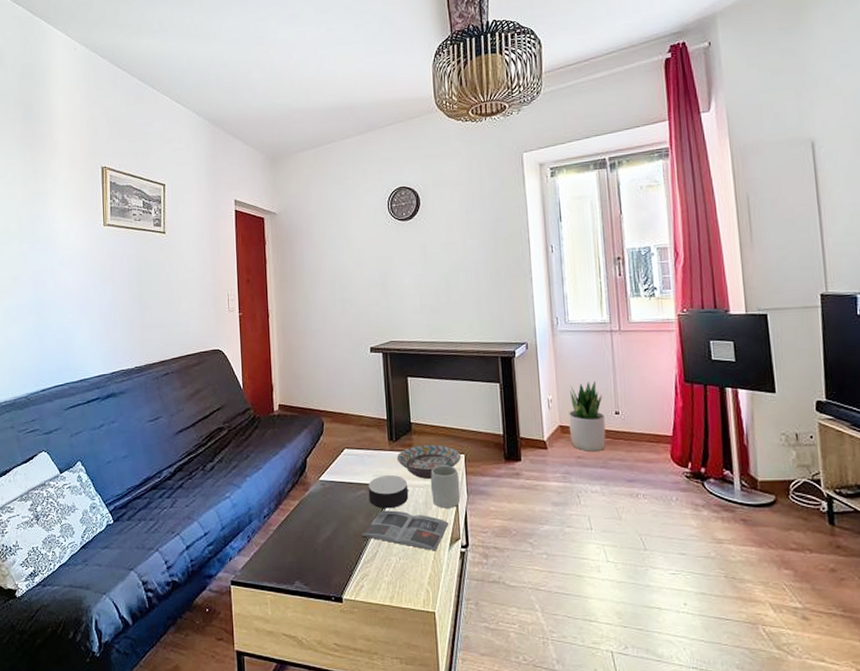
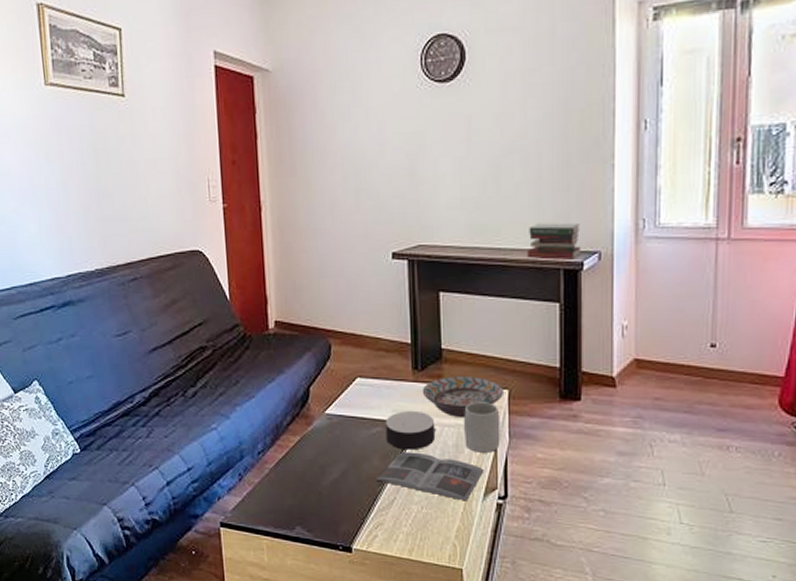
books: none [473,321,513,350] -> present [527,222,582,260]
planter: present [568,381,606,451] -> none [646,304,697,392]

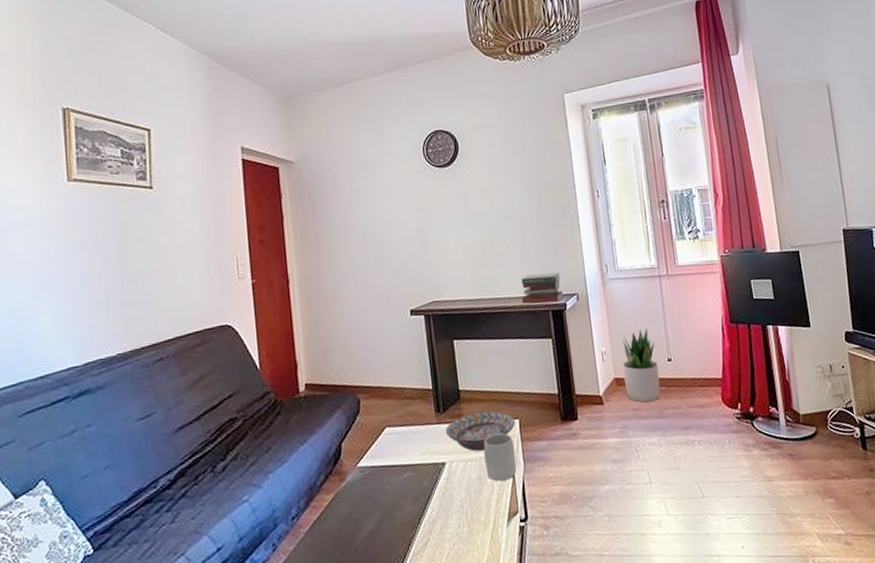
magazine: present [375,452,485,501] -> none [408,490,506,530]
candle: present [385,411,437,451] -> none [414,451,462,490]
planter: none [646,304,697,392] -> present [622,328,660,403]

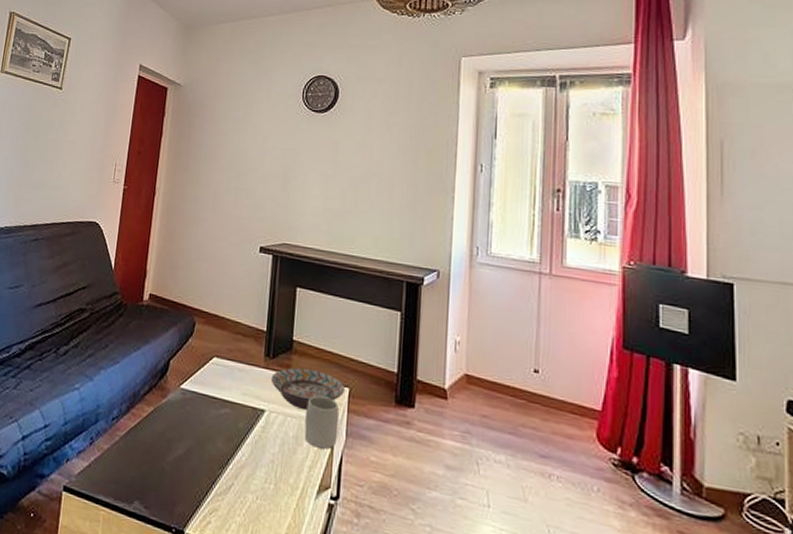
books: present [521,272,564,305] -> none [376,238,423,275]
planter: present [622,328,660,403] -> none [476,327,522,414]

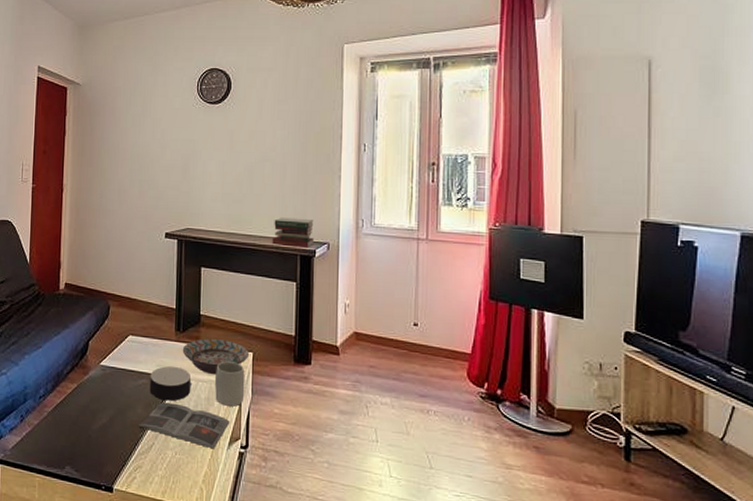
magazine: none [216,436,320,497] -> present [138,402,230,449]
candle: none [232,395,280,436] -> present [149,366,193,401]
books: none [376,238,423,275] -> present [272,217,315,248]

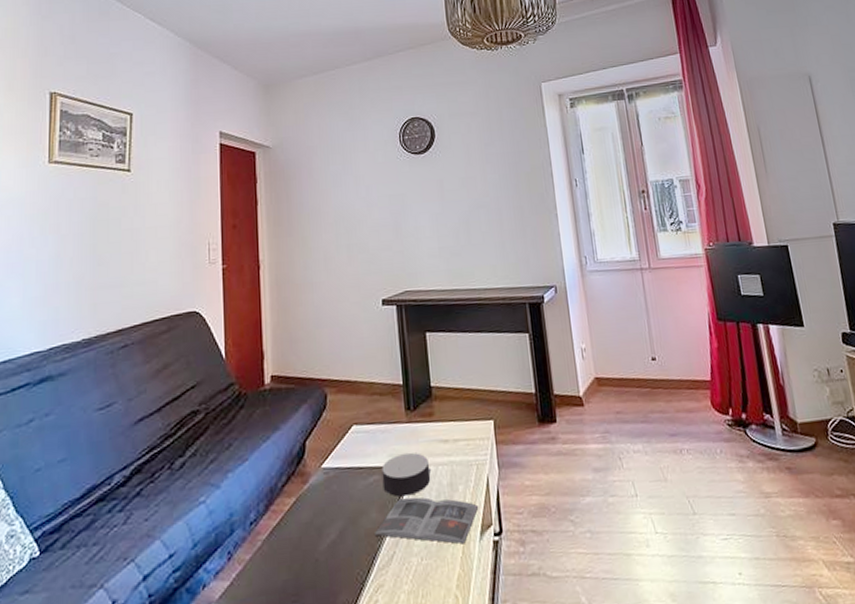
decorative bowl: present [182,338,250,375] -> none [415,410,491,455]
mug: present [215,361,245,407] -> none [455,434,491,489]
books: present [272,217,315,248] -> none [497,263,541,296]

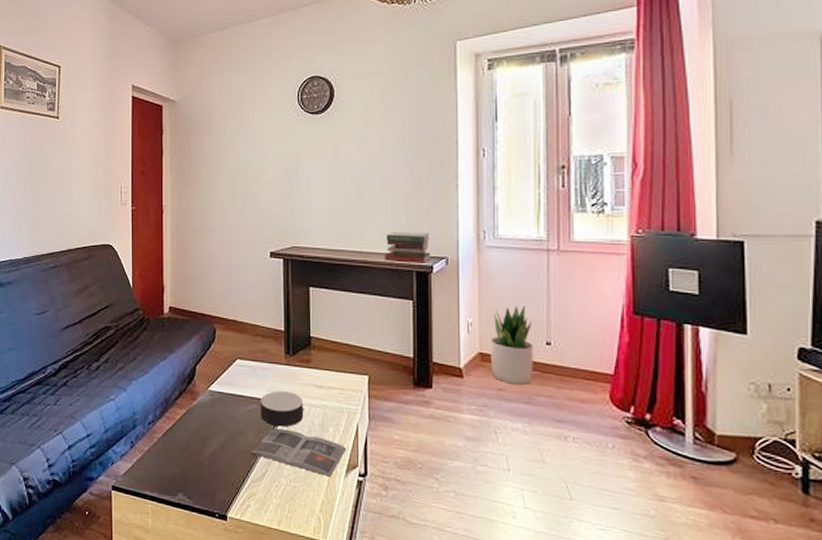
books: none [497,263,541,296] -> present [385,231,431,263]
planter: none [603,324,645,405] -> present [490,305,533,385]

